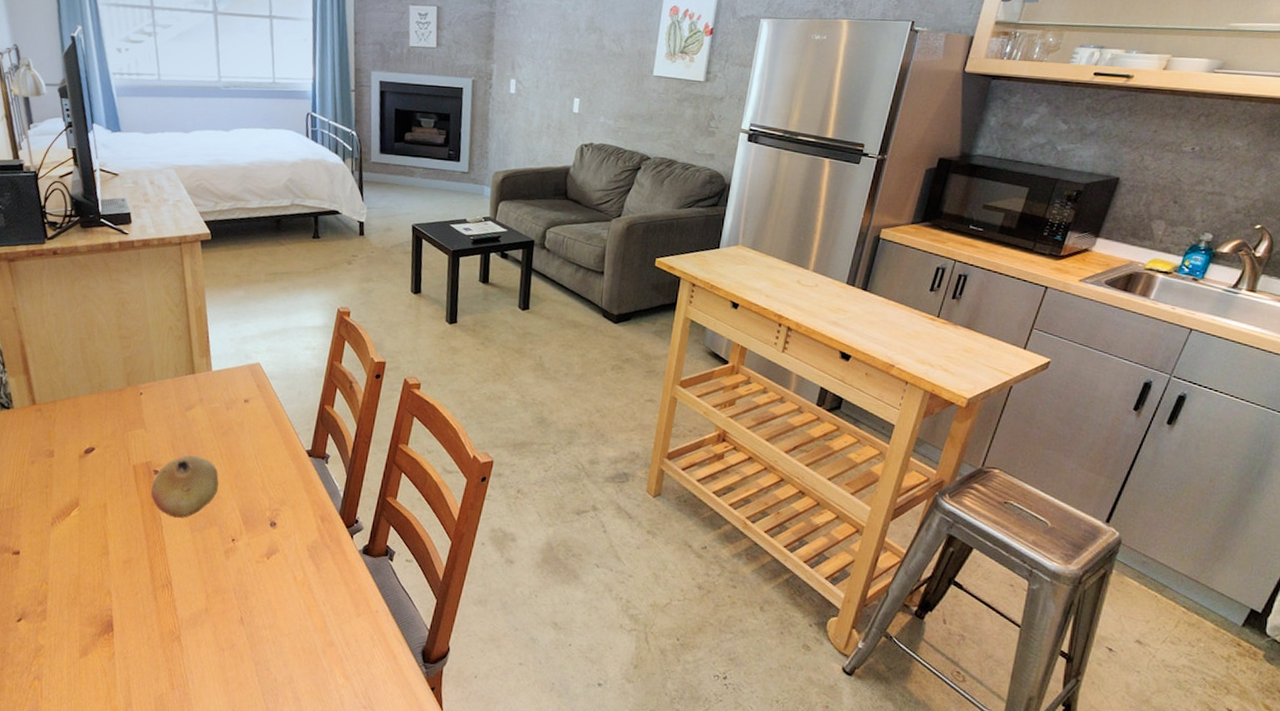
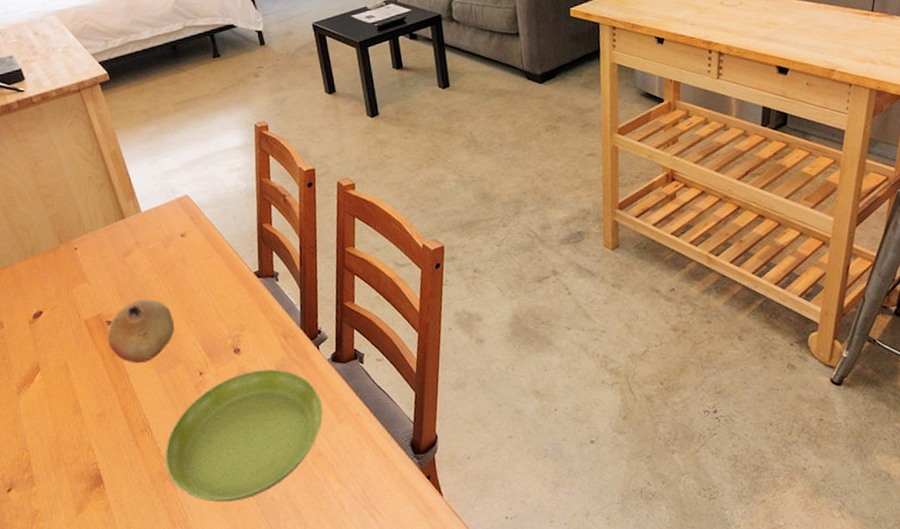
saucer: none [178,547,344,676] -> present [164,369,323,502]

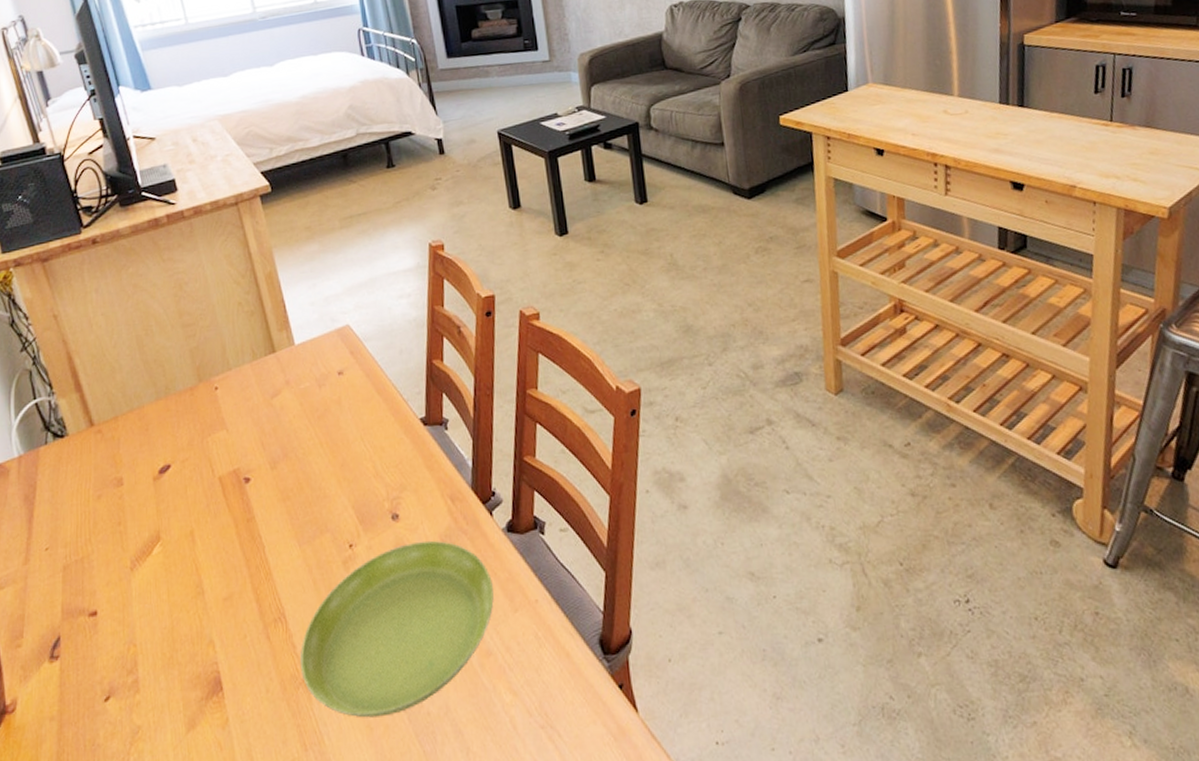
fruit: present [108,299,175,363] -> none [244,450,323,532]

